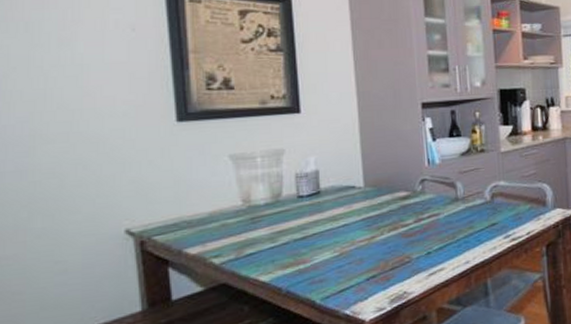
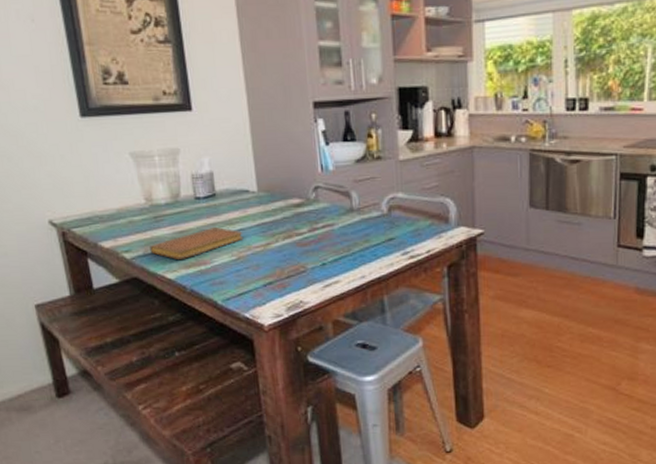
notebook: none [243,224,348,261] -> present [150,227,244,261]

